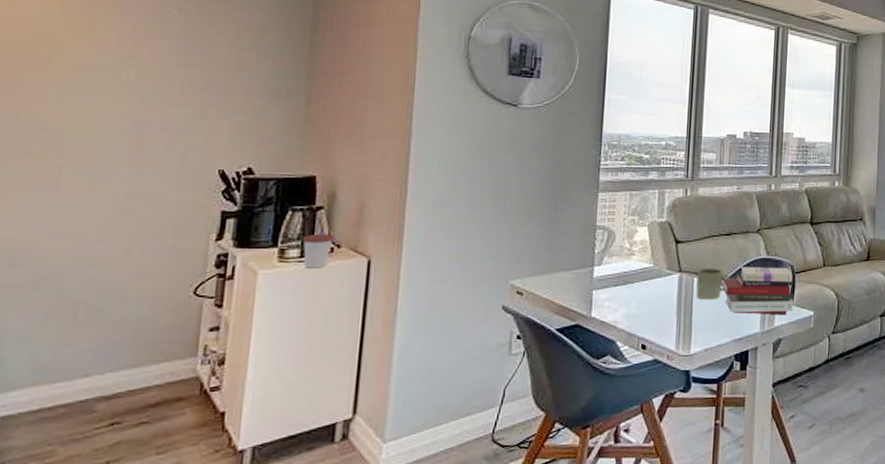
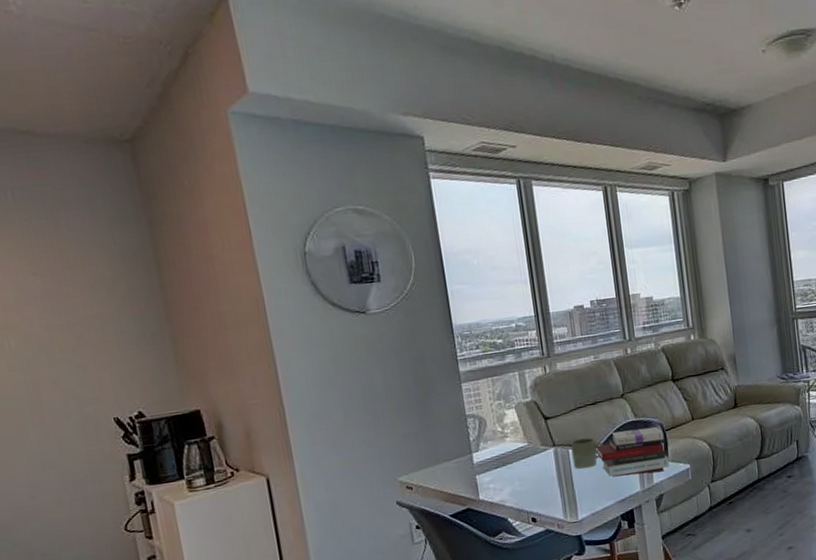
cup: present [301,229,335,269] -> none [203,457,232,494]

